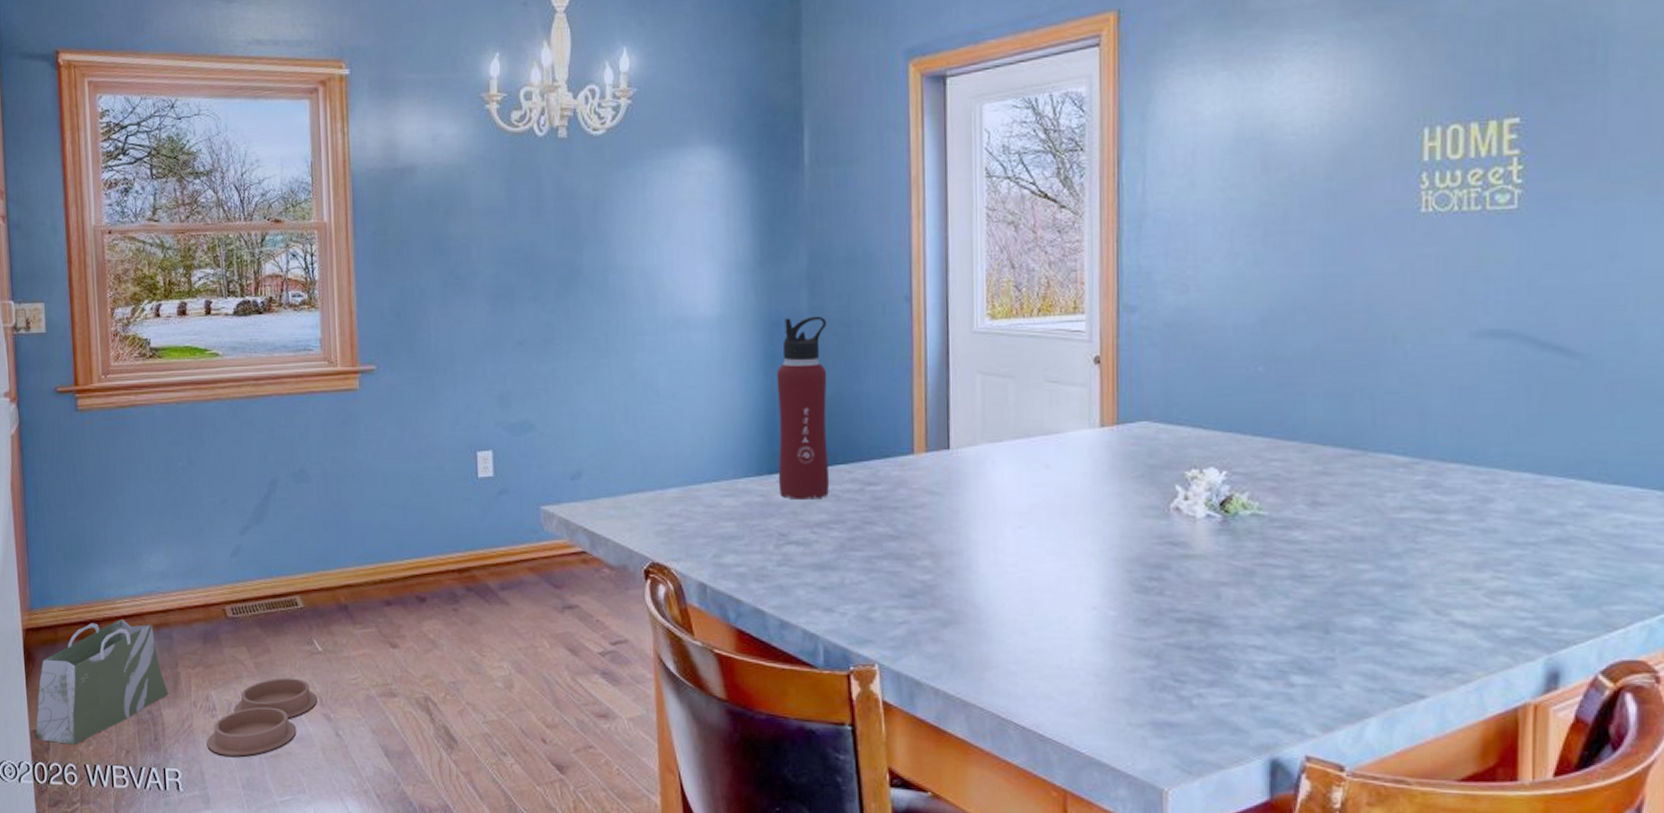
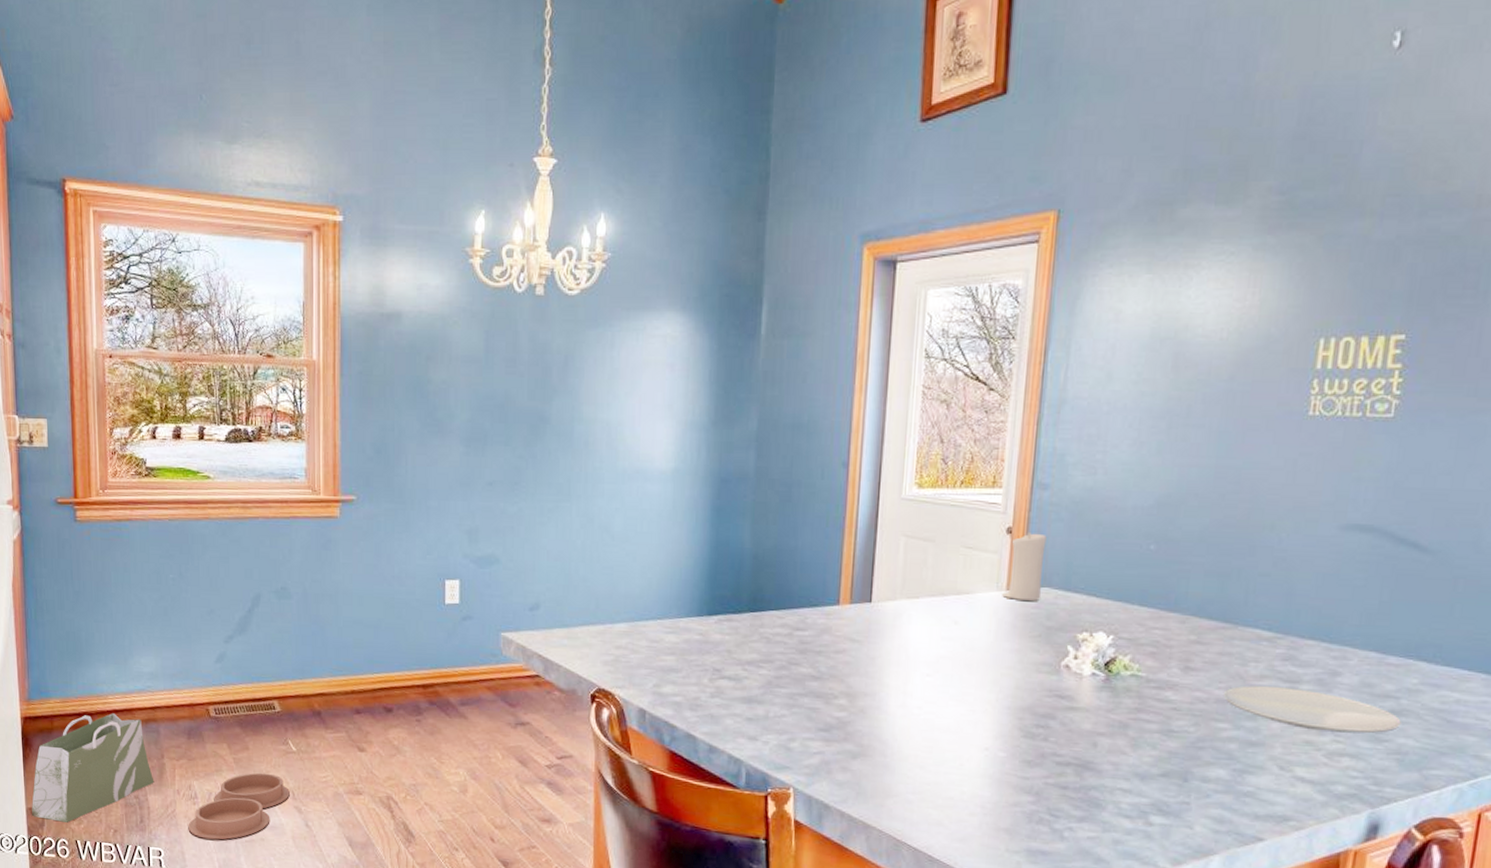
water bottle: present [776,316,830,500] -> none [716,475,771,641]
candle: none [1096,360,1141,438] -> present [1002,531,1047,602]
plate: none [1359,519,1570,567] -> present [1222,686,1401,734]

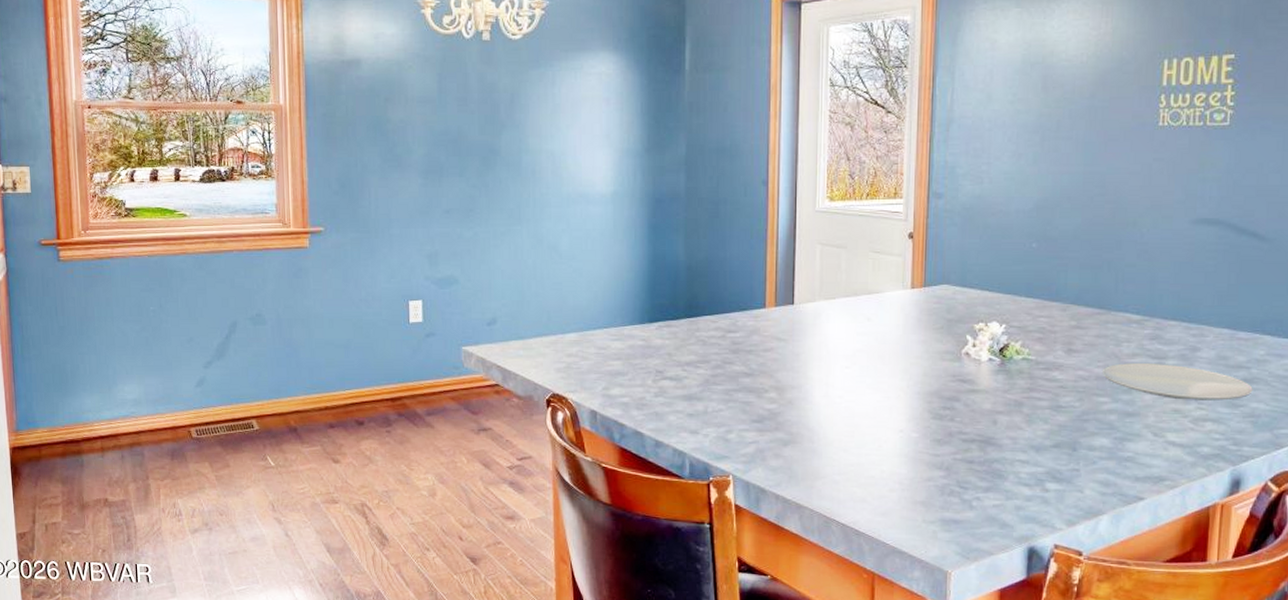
grocery bag: present [31,713,154,823] -> none [21,439,140,545]
pet bowl: present [188,772,290,842] -> none [173,488,270,555]
candle: present [1002,531,1047,602] -> none [907,236,943,298]

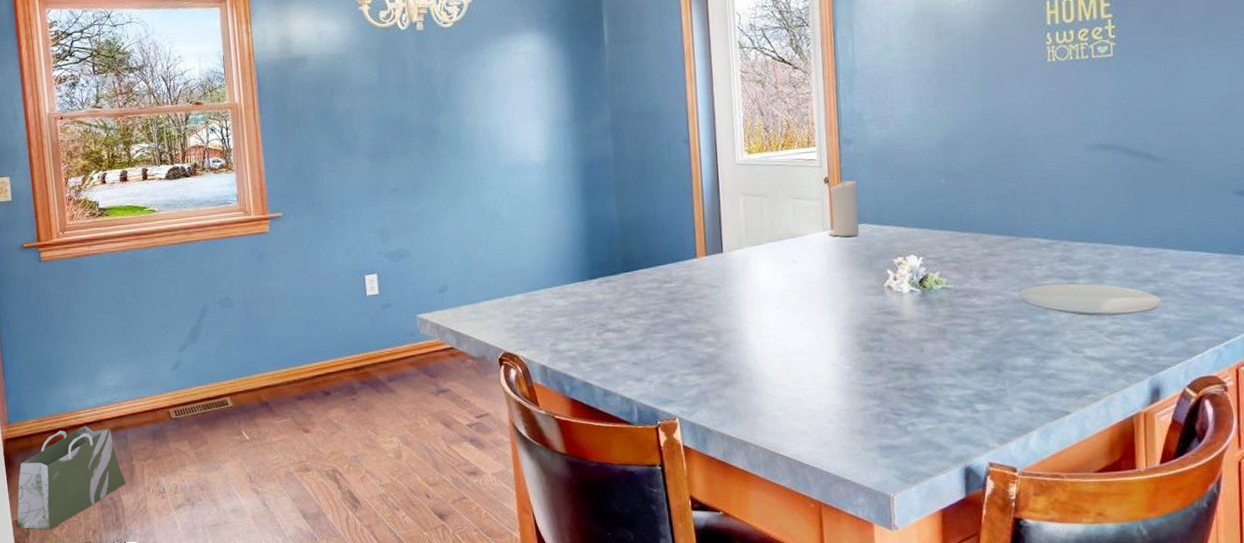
grocery bag: none [21,439,140,545] -> present [17,426,126,530]
candle: none [907,236,943,298] -> present [828,179,860,237]

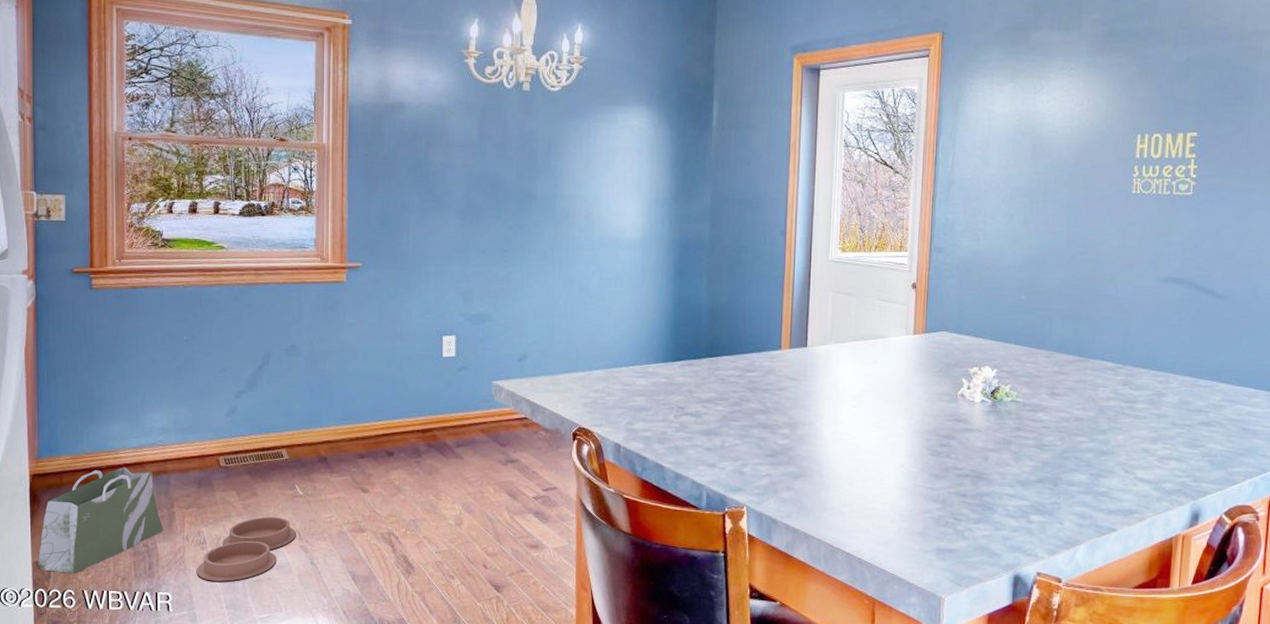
pet bowl: none [159,462,247,529] -> present [196,516,296,583]
candle: present [828,179,860,237] -> none [910,286,943,343]
plate: present [1017,283,1162,316] -> none [1080,406,1210,441]

